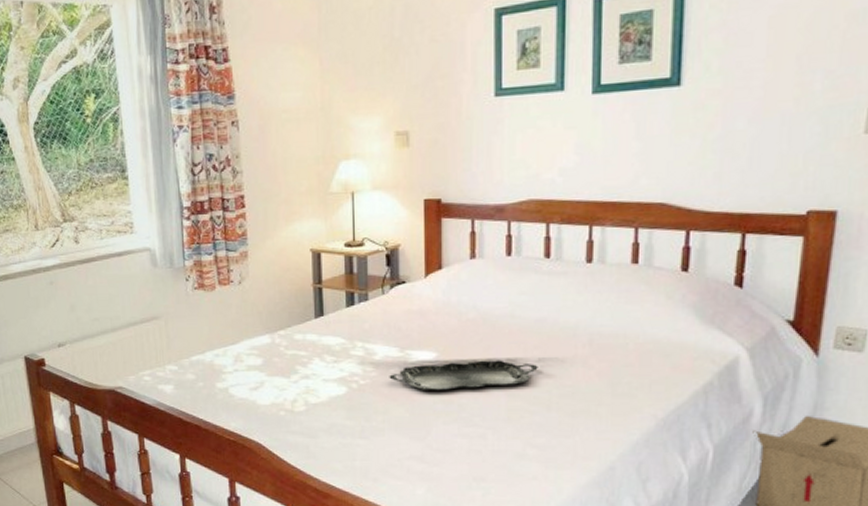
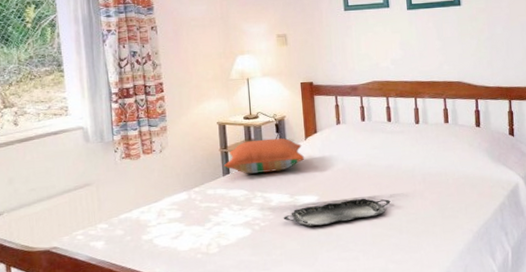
pillow: none [316,273,423,318] -> present [223,138,305,174]

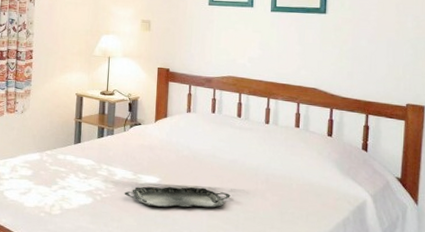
pillow: present [223,138,305,174] -> none [76,115,153,148]

